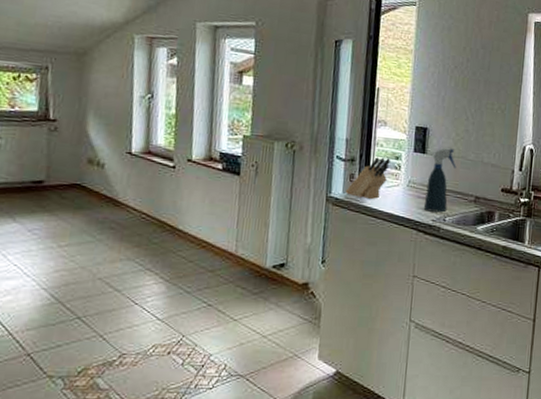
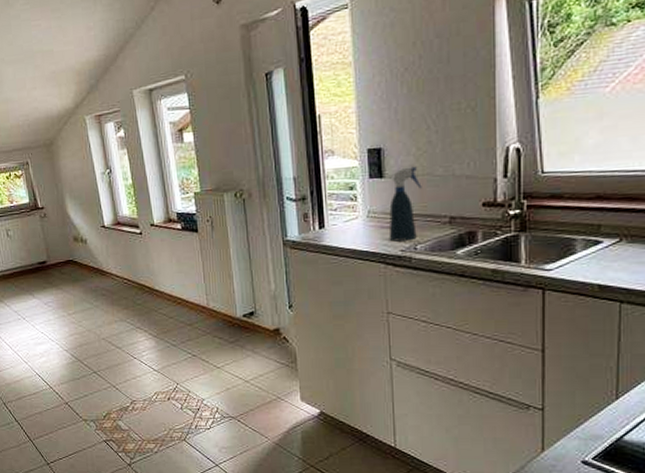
knife block: present [345,157,390,200] -> none [301,190,344,238]

